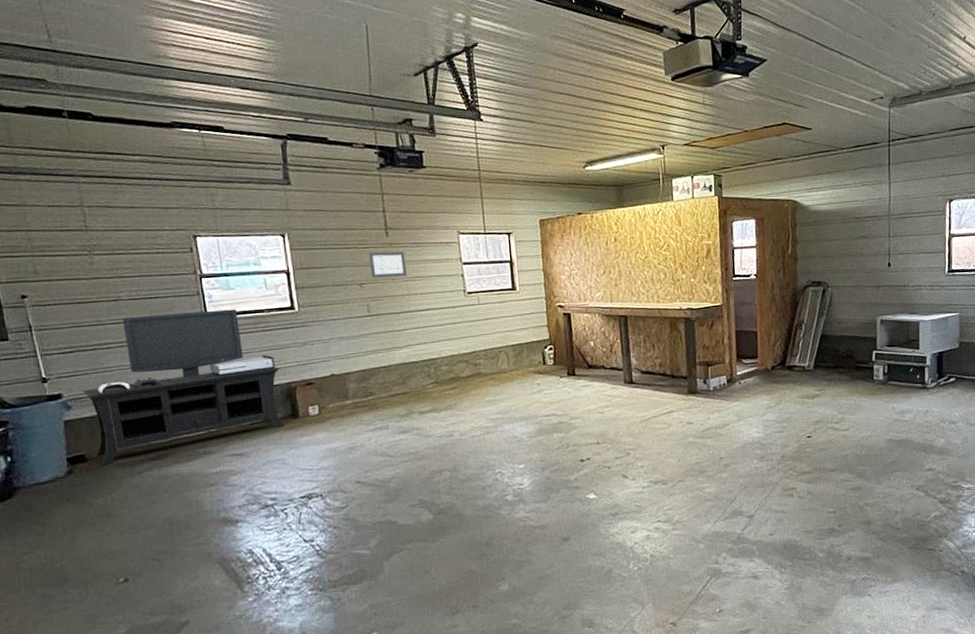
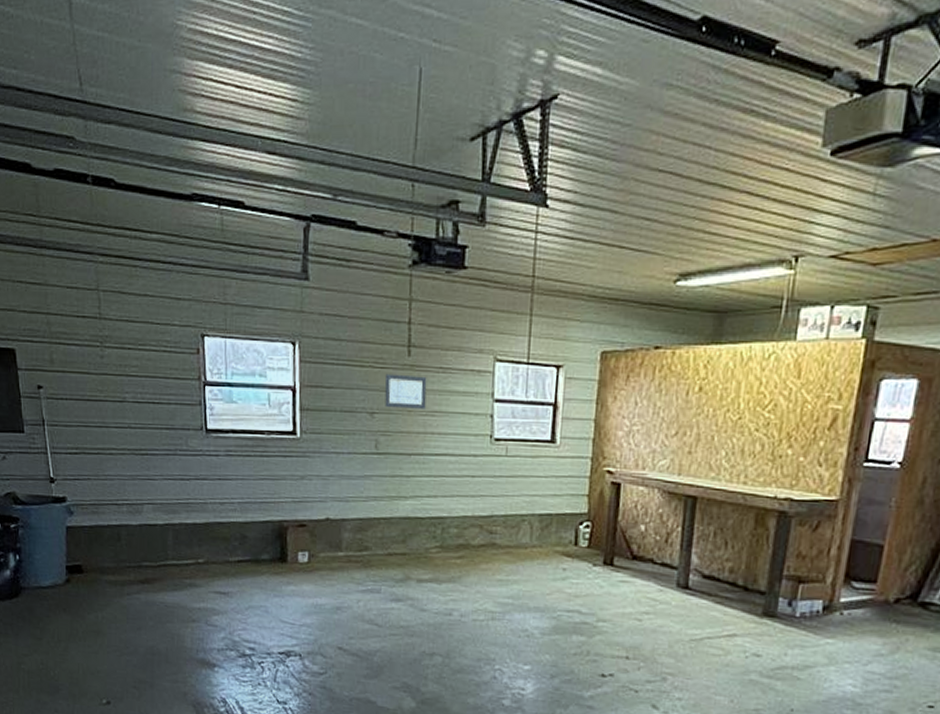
media console: present [82,309,285,464] -> none [84,421,274,579]

